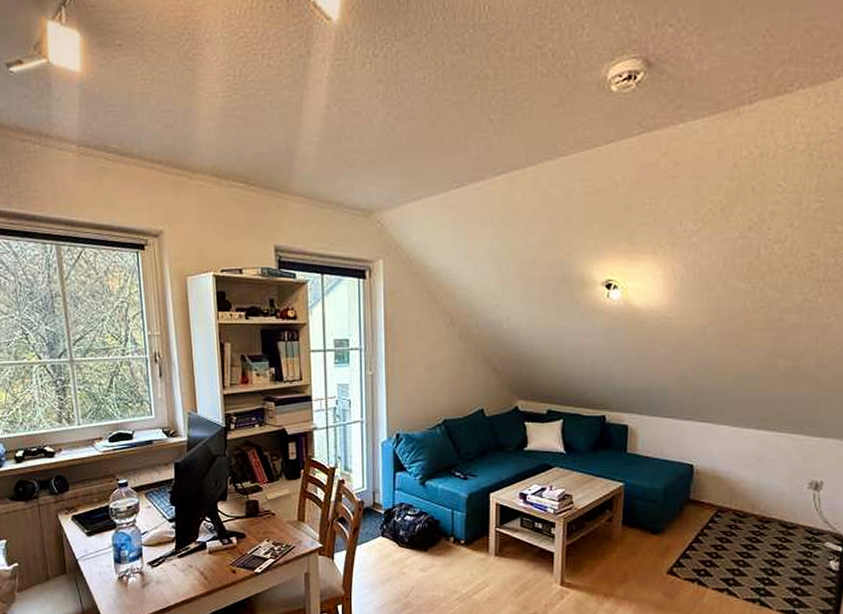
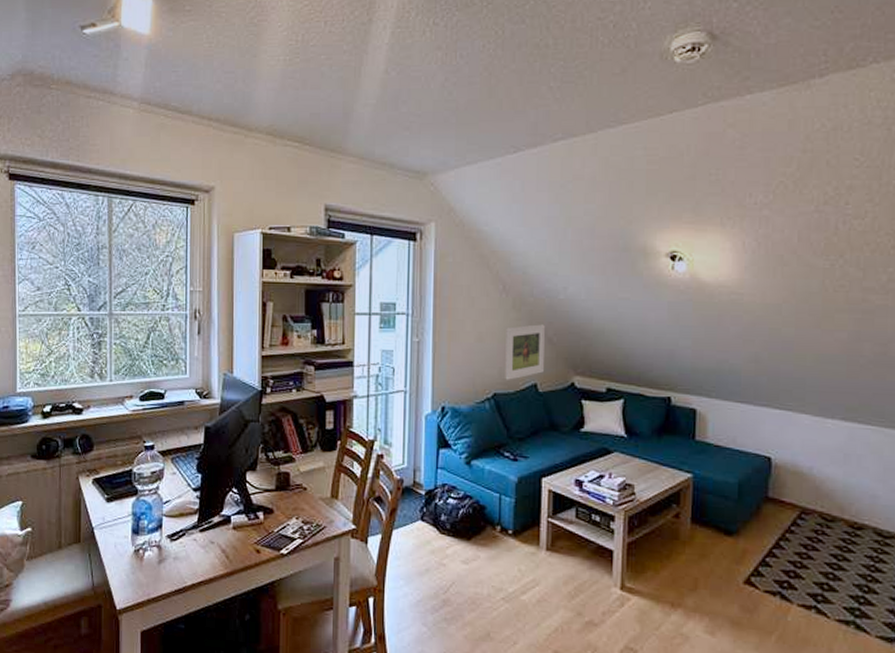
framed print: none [454,354,490,407] -> present [505,324,545,380]

